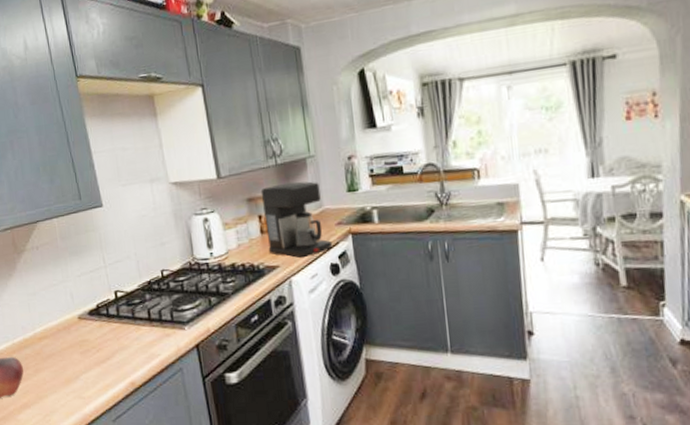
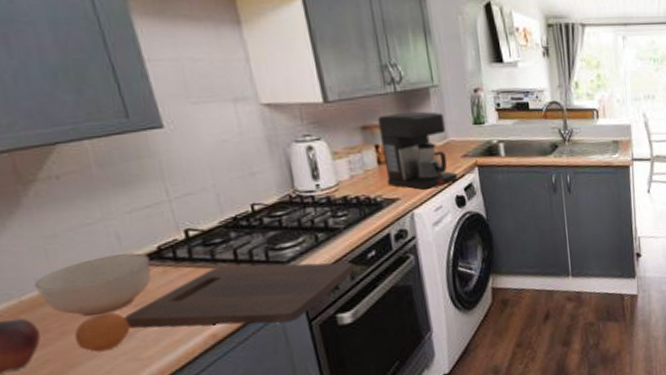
bowl: none [21,309,92,359] -> present [33,253,152,317]
fruit: none [43,357,78,389] -> present [74,312,131,353]
cutting board: none [74,323,240,378] -> present [124,262,355,328]

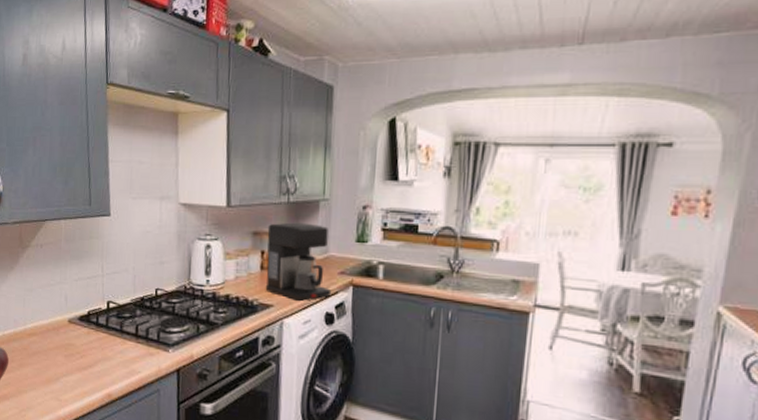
bowl: present [33,253,152,317] -> none [12,312,81,358]
fruit: present [74,312,131,353] -> none [26,356,59,387]
cutting board: present [124,262,355,328] -> none [57,337,223,400]

